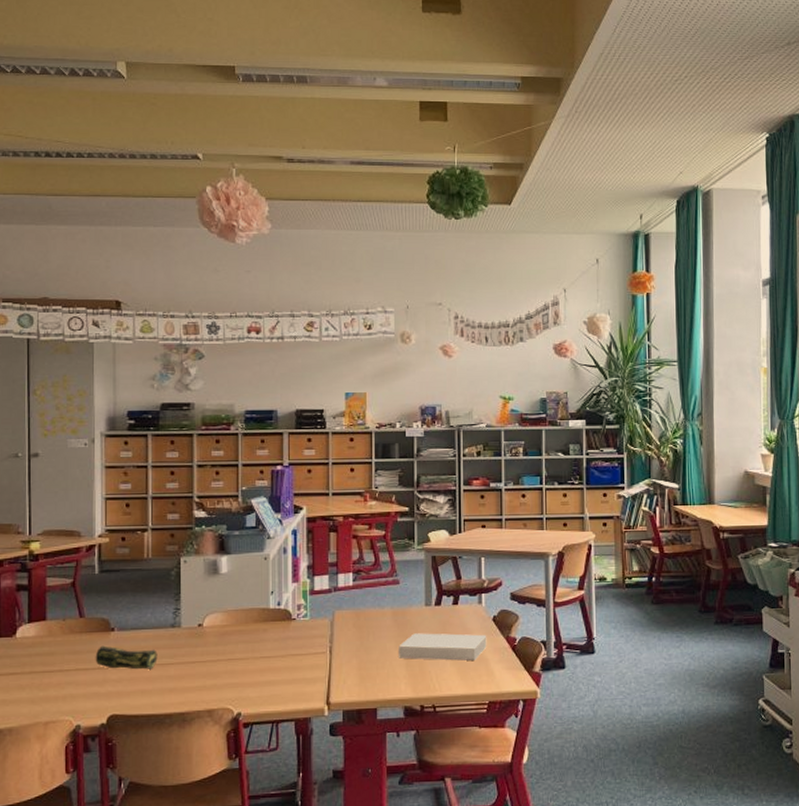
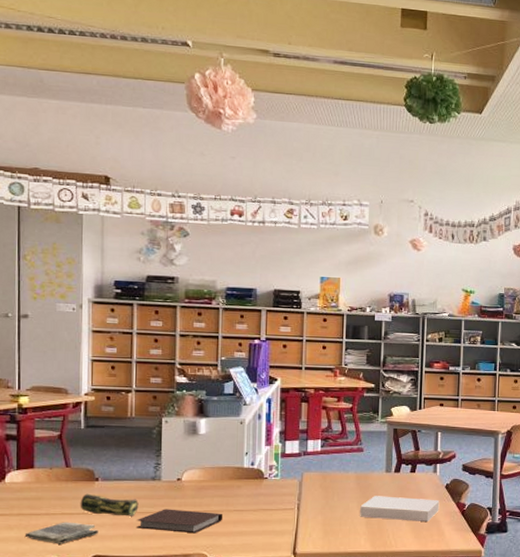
dish towel: none [37,678,115,704] -> present [24,522,98,544]
notebook: none [156,658,249,686] -> present [137,509,223,534]

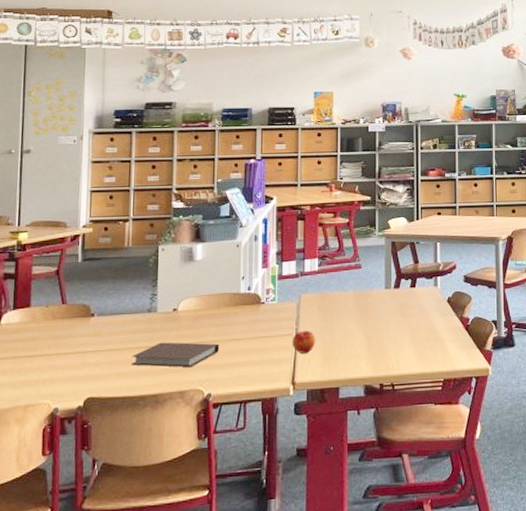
dish towel: present [24,522,98,544] -> none [18,362,93,388]
pencil case: present [80,493,139,517] -> none [75,330,134,353]
apple: none [294,506,317,527] -> present [292,330,316,354]
paper stack: present [360,496,440,521] -> none [360,314,442,341]

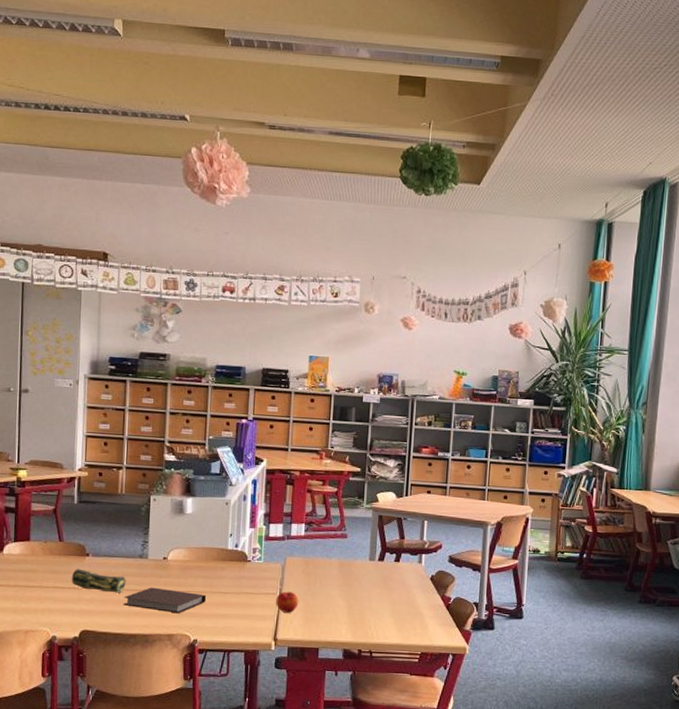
pencil case: none [75,330,134,353] -> present [71,568,126,593]

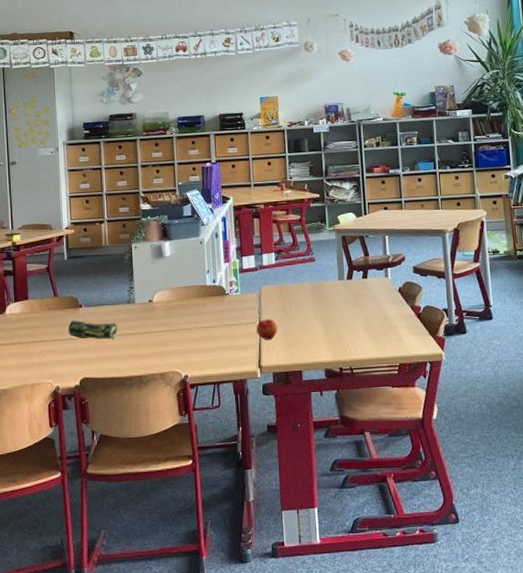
notebook: present [124,587,207,614] -> none [117,329,192,352]

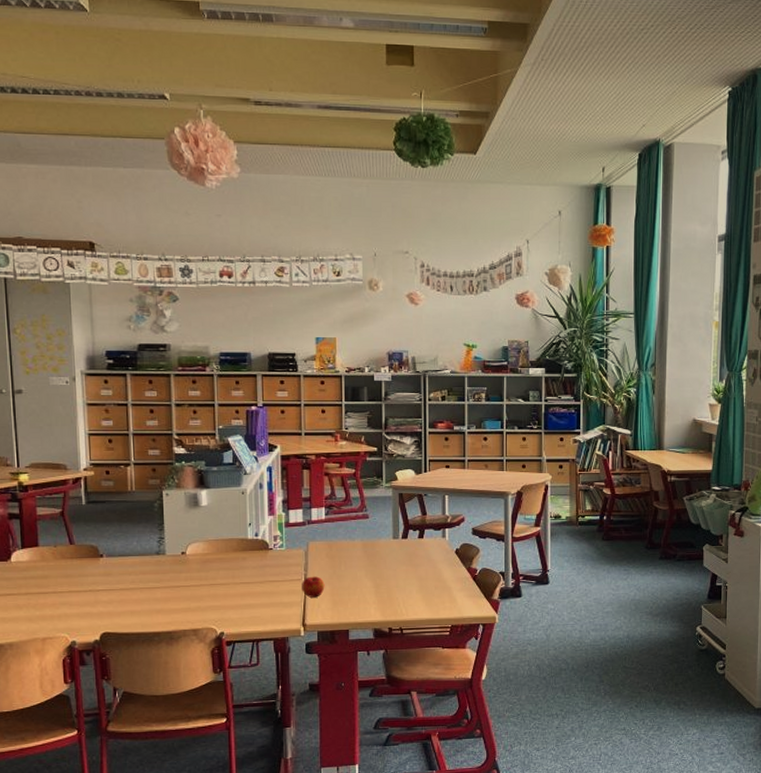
pencil case: present [68,320,118,340] -> none [86,570,145,592]

